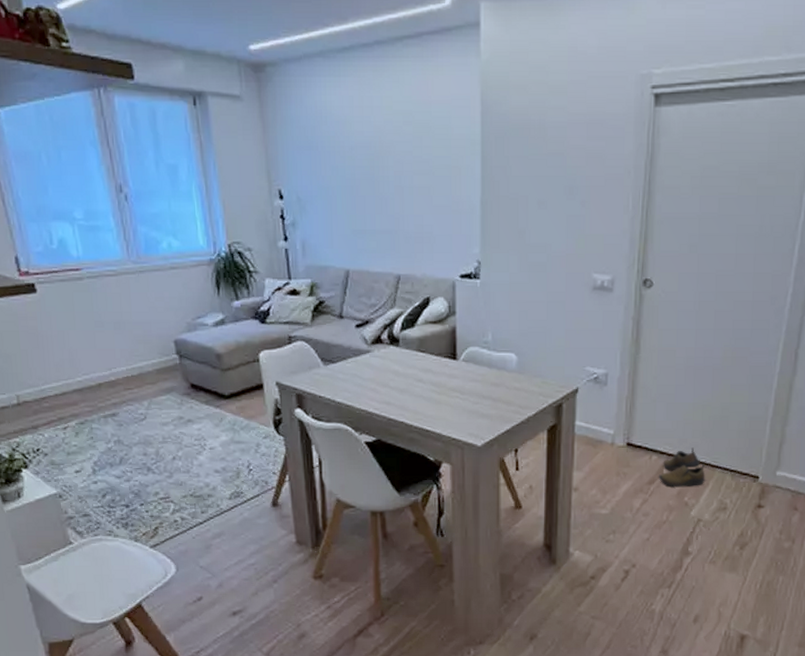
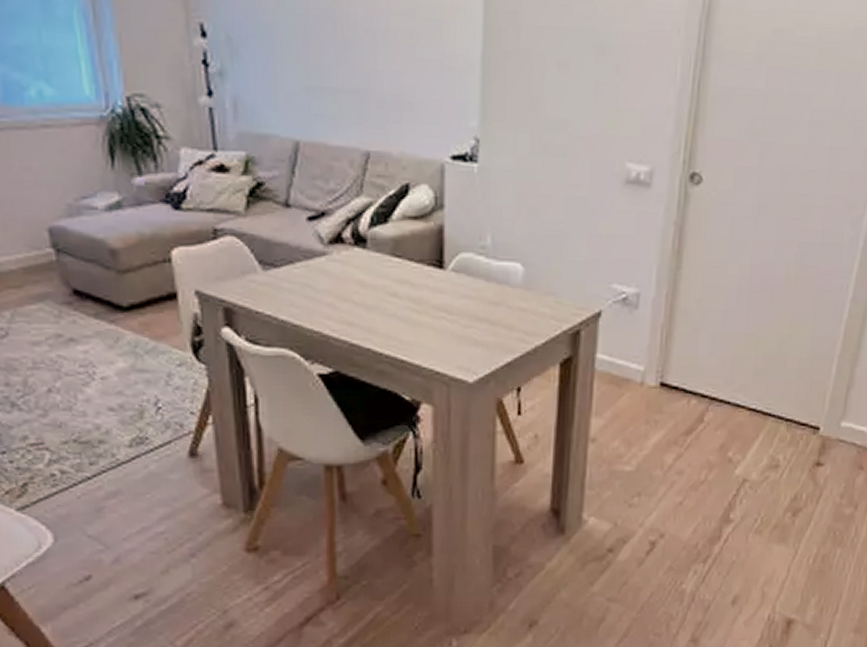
shoe: present [658,447,705,487] -> none [697,390,755,439]

